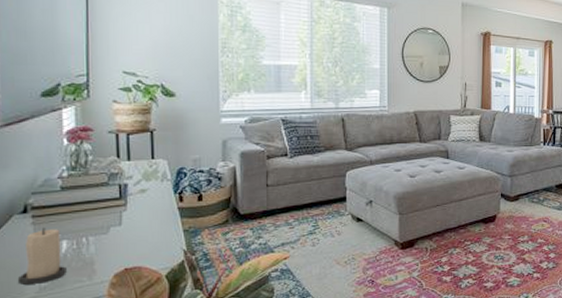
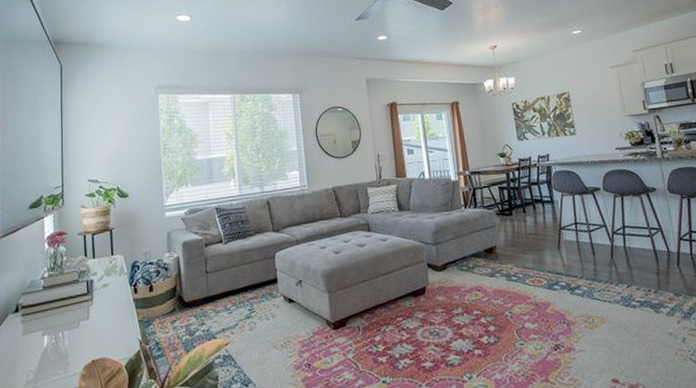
candle: present [17,228,67,285] -> none [10,325,47,379]

